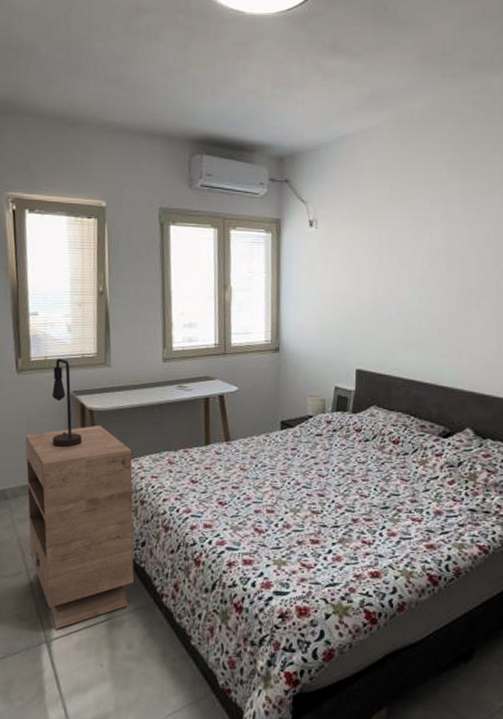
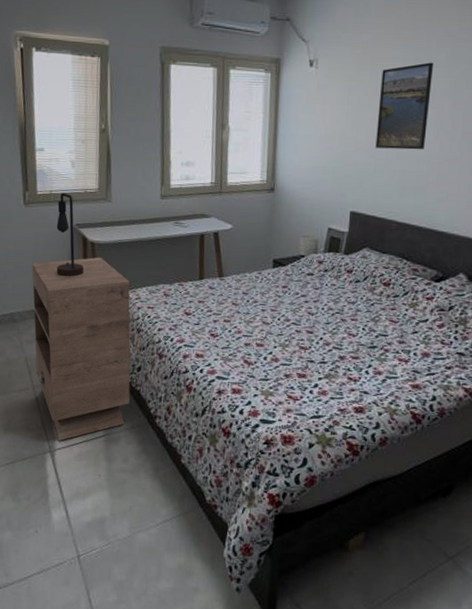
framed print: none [377,222,428,307] -> present [375,62,433,150]

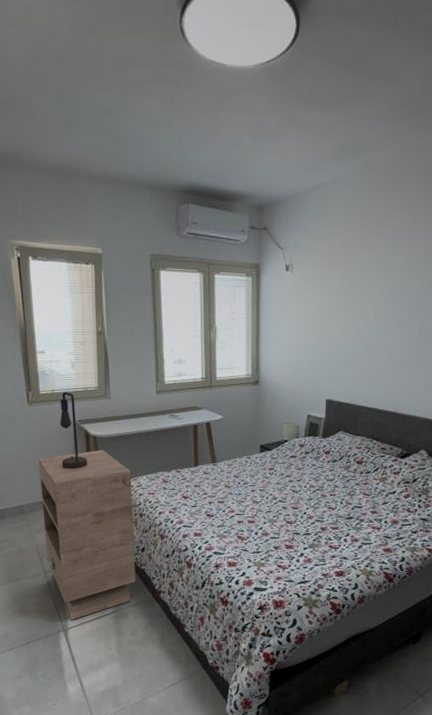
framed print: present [375,62,433,150] -> none [346,266,393,344]

